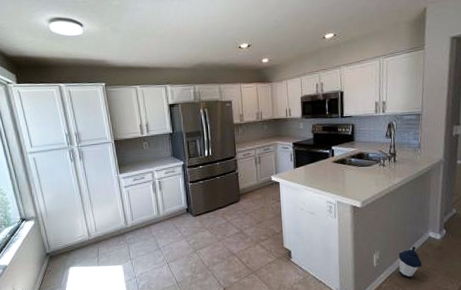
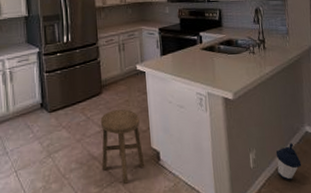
stool: none [238,215,278,276] -> present [100,109,145,184]

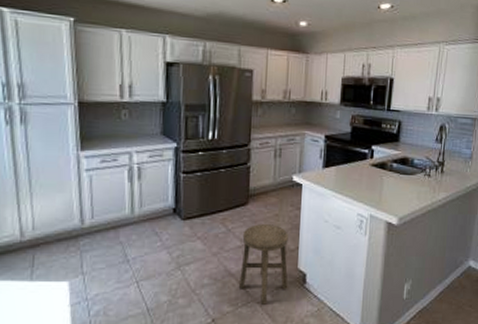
lantern: present [275,143,302,180] -> none [430,277,458,314]

